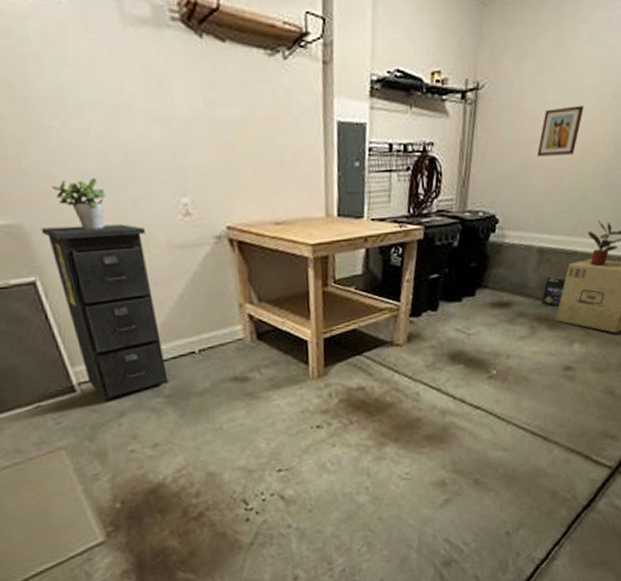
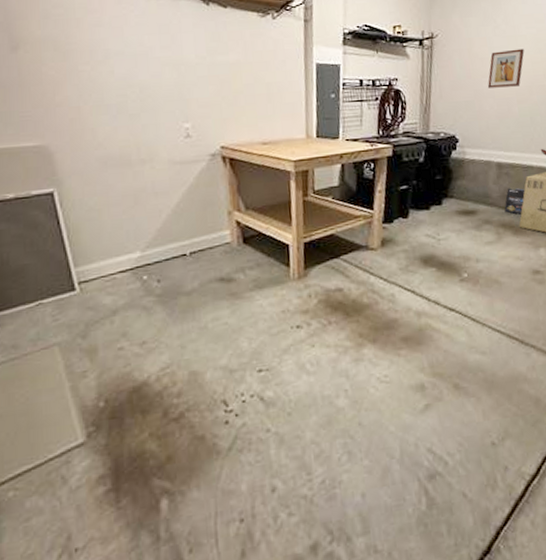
filing cabinet: present [41,224,169,401] -> none [64,144,161,299]
potted plant: present [52,177,107,230] -> none [78,108,122,150]

